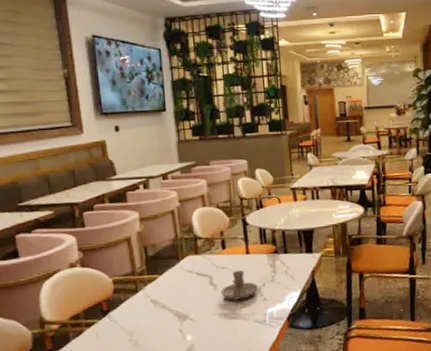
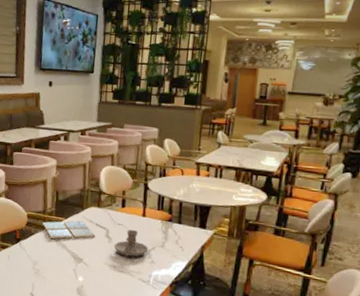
drink coaster: none [133,274,198,302] -> present [42,220,96,239]

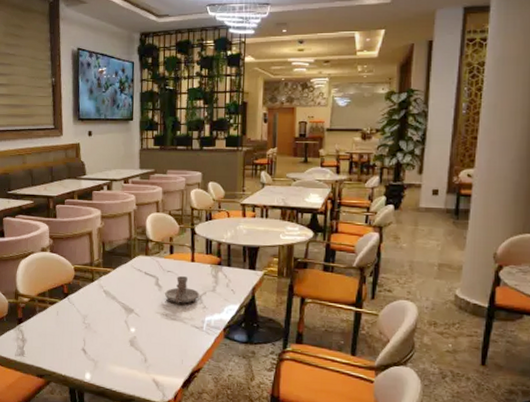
drink coaster: present [42,220,96,239] -> none [90,271,145,292]

